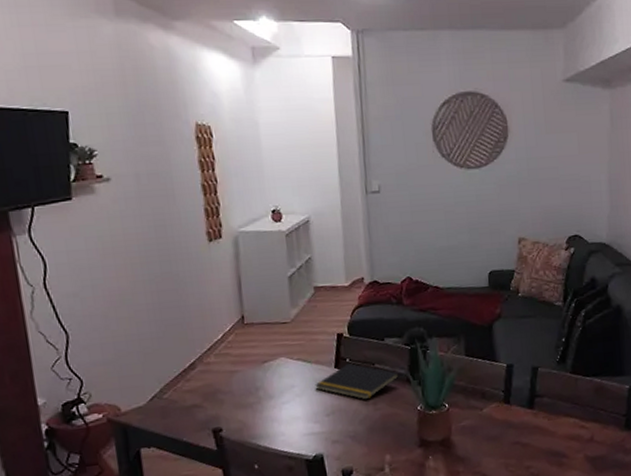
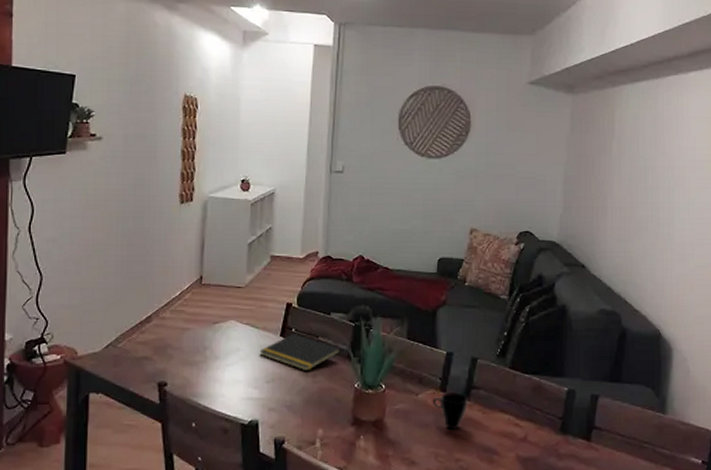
cup: none [496,403,533,440] -> present [432,392,468,431]

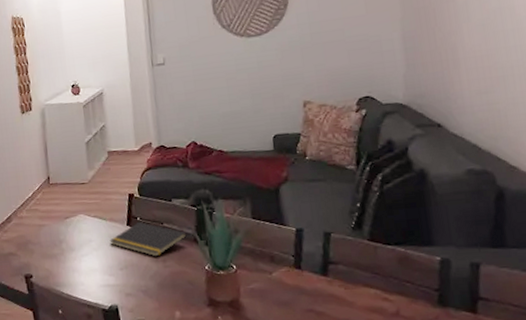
cup: present [432,392,468,431] -> none [287,269,327,308]

